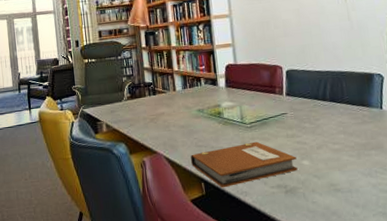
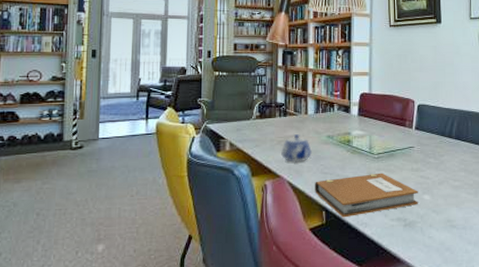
teapot: none [154,111,184,139] -> present [280,134,312,163]

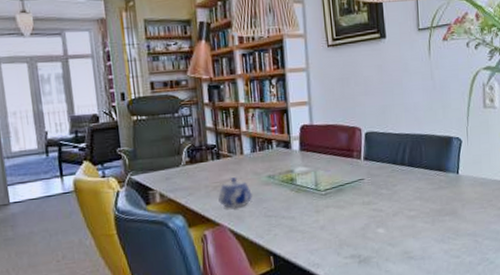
notebook: present [315,172,418,218] -> none [259,209,372,261]

